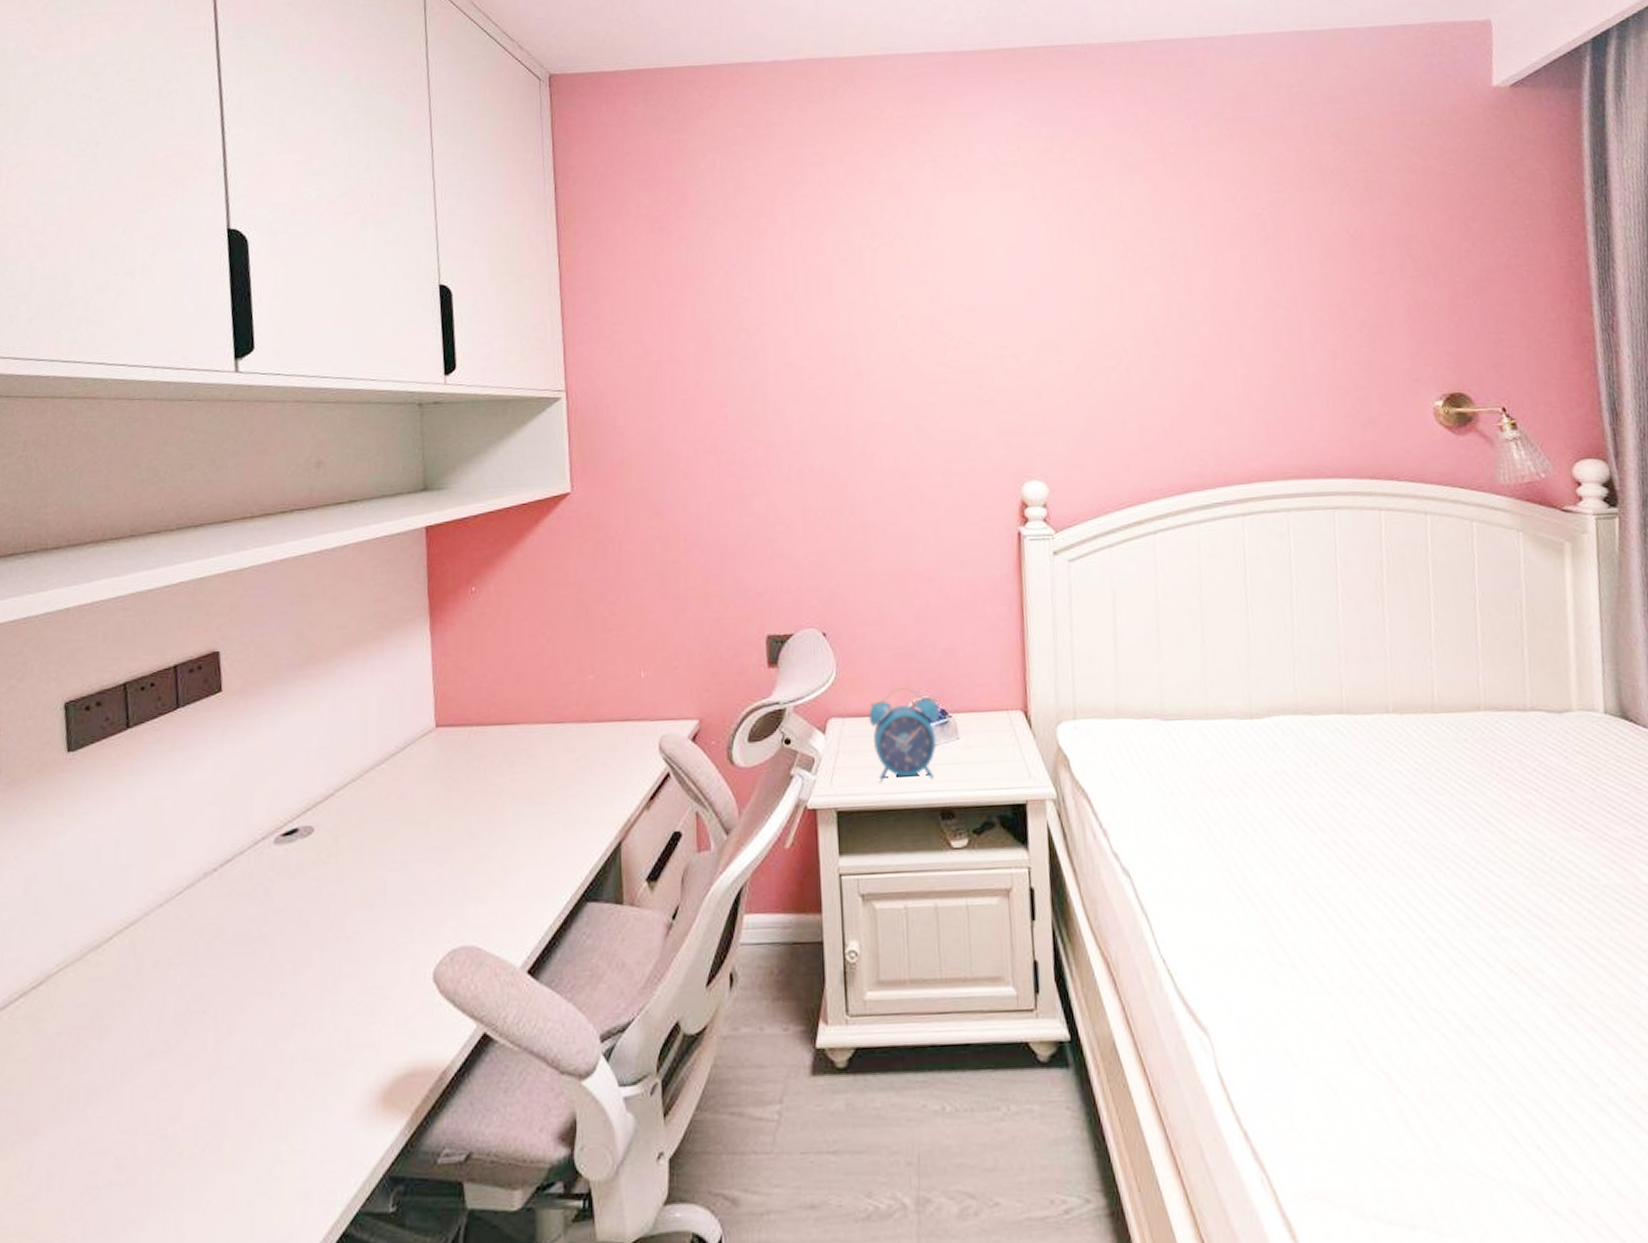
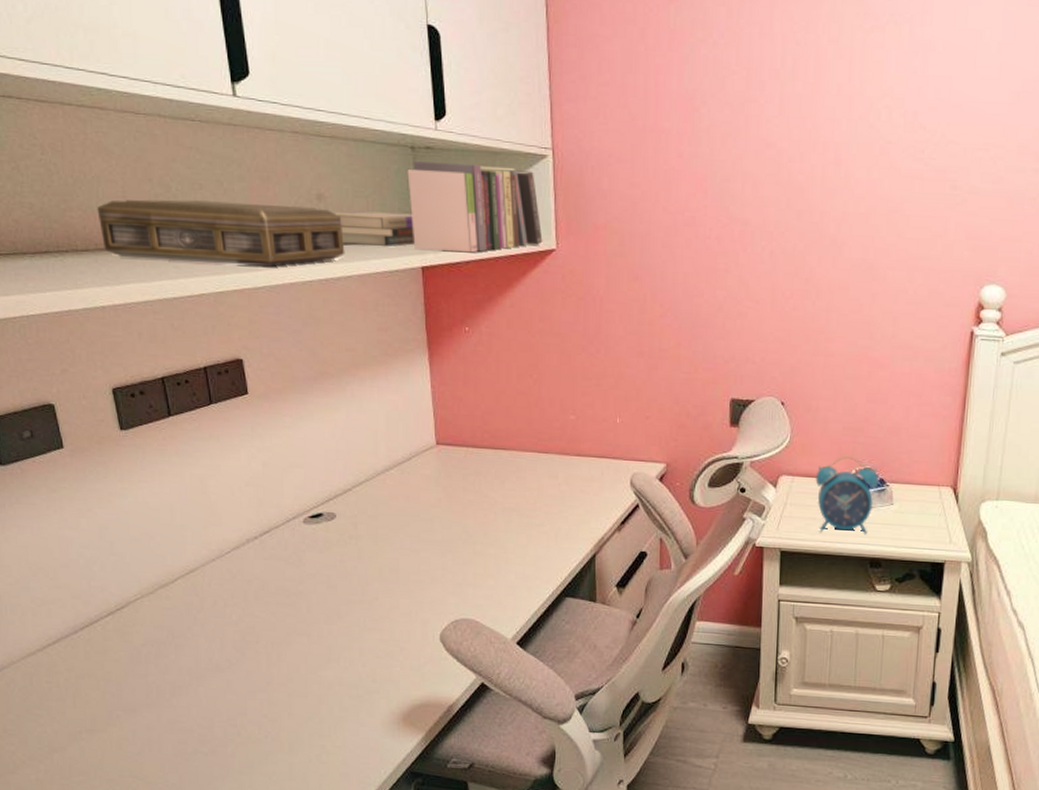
decorative box: none [75,476,343,552] -> present [97,199,345,267]
books: none [333,471,420,512] -> present [334,211,416,248]
books: none [413,413,557,508] -> present [407,161,543,253]

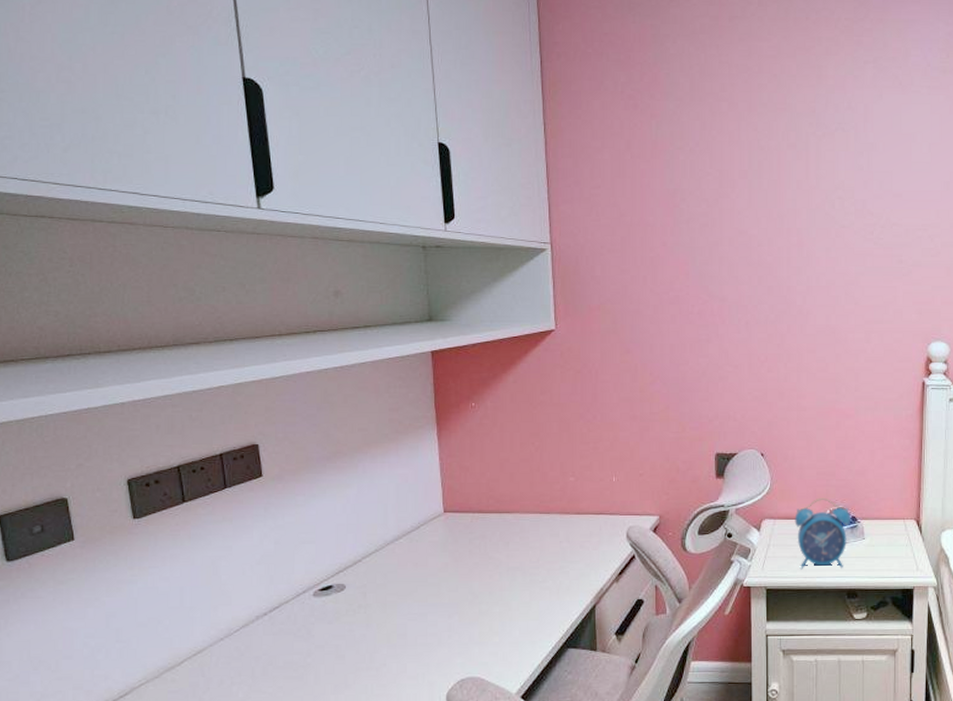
decorative box: present [97,199,345,267] -> none [122,302,360,358]
books: present [334,211,416,248] -> none [350,304,426,335]
books: present [407,161,543,253] -> none [419,259,543,337]

